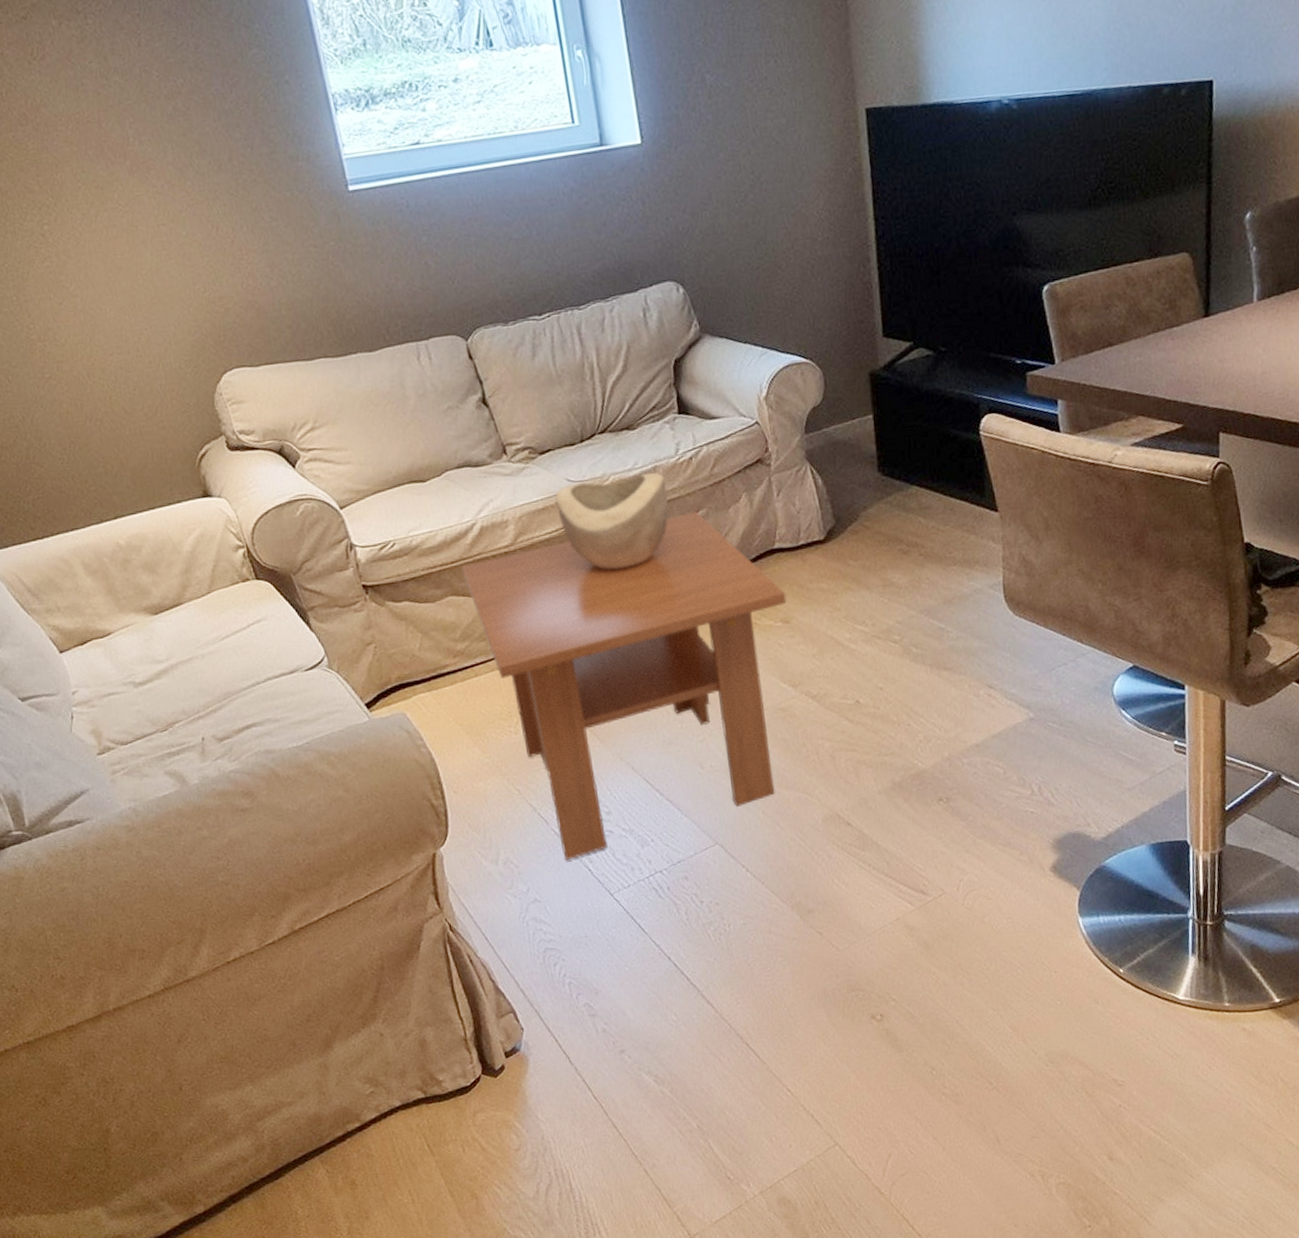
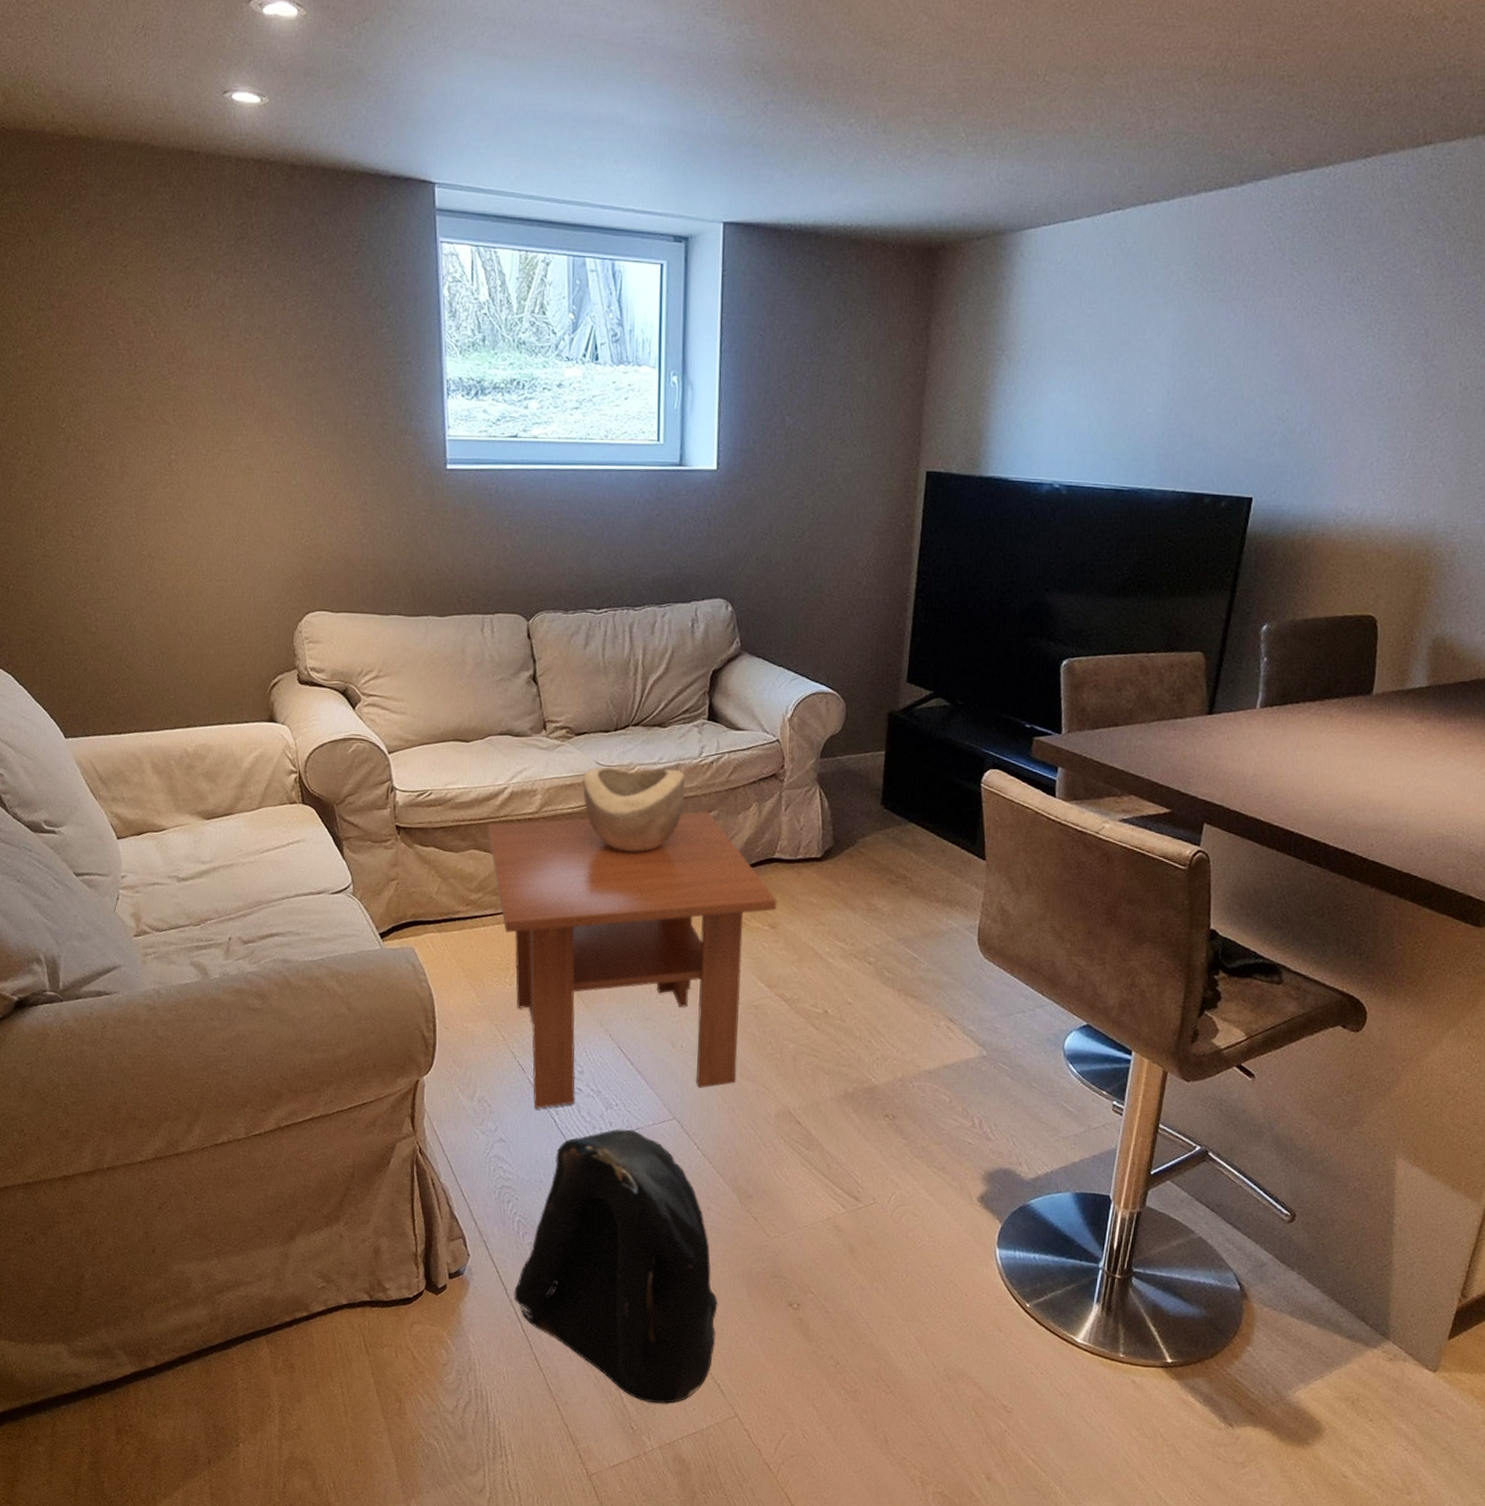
backpack: none [577,864,801,1148] -> present [514,1129,718,1404]

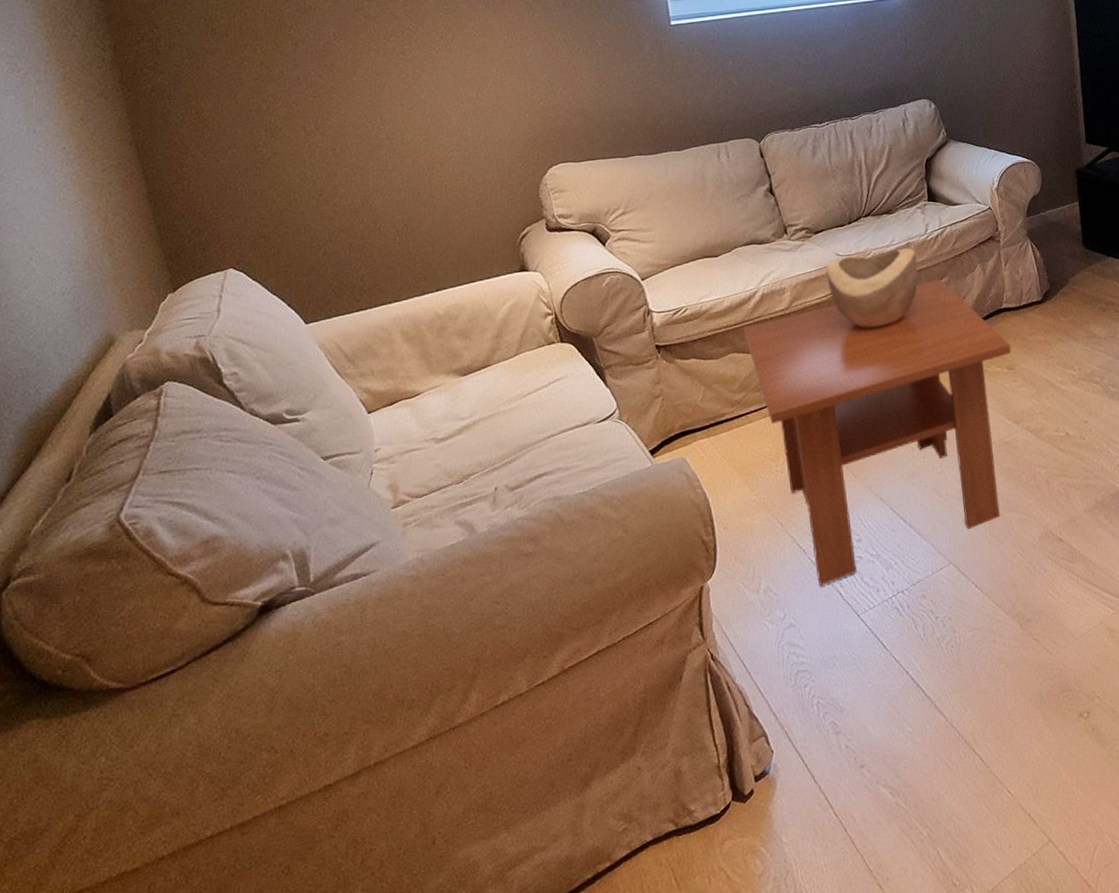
backpack: present [514,1129,718,1404] -> none [822,584,1020,853]

